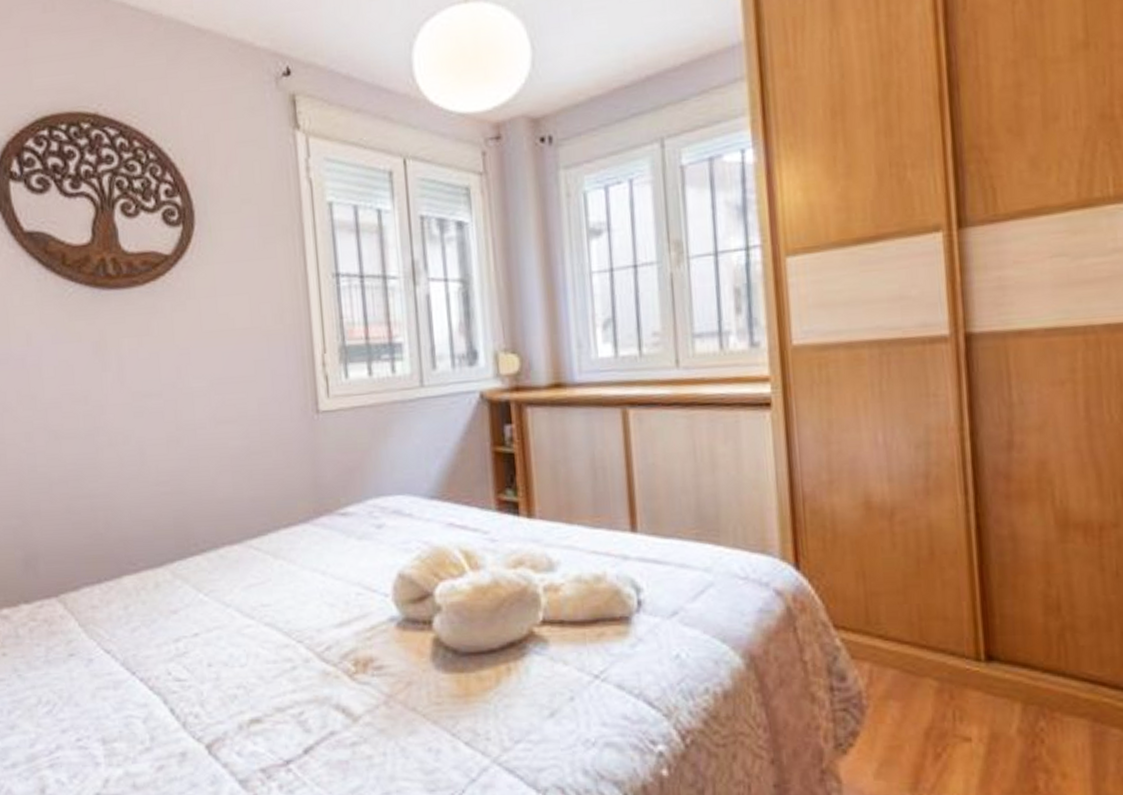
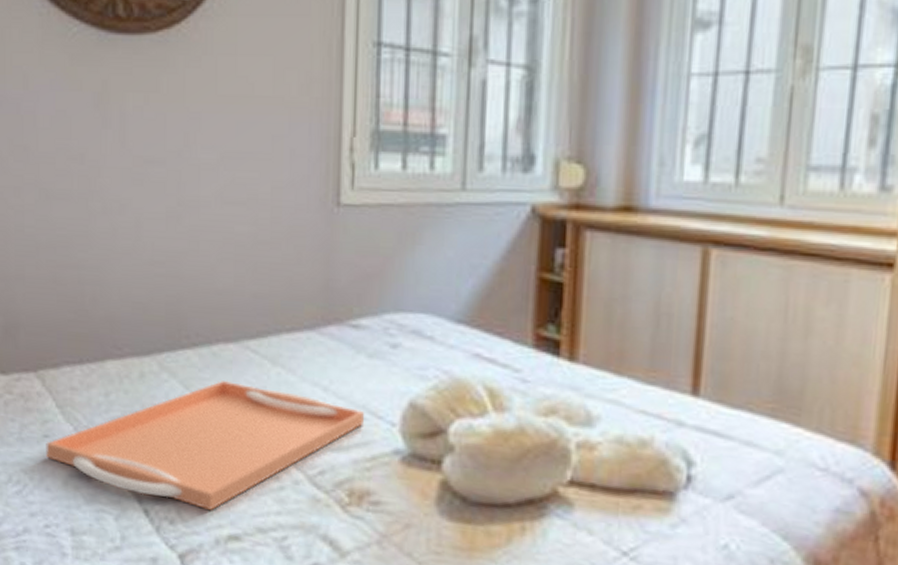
serving tray: none [72,578,361,700] -> present [46,380,365,511]

